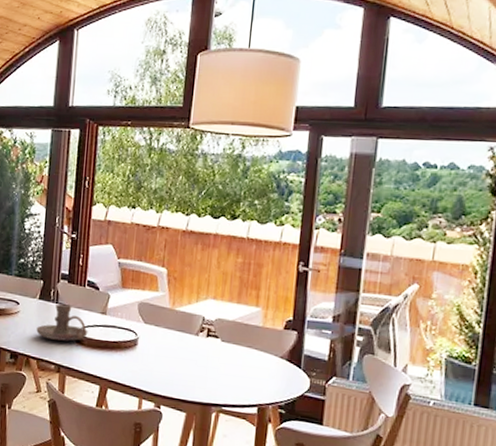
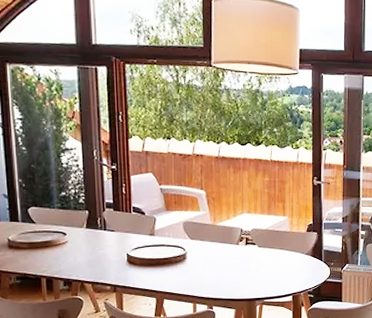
candle holder: present [36,303,88,342] -> none [87,230,139,263]

